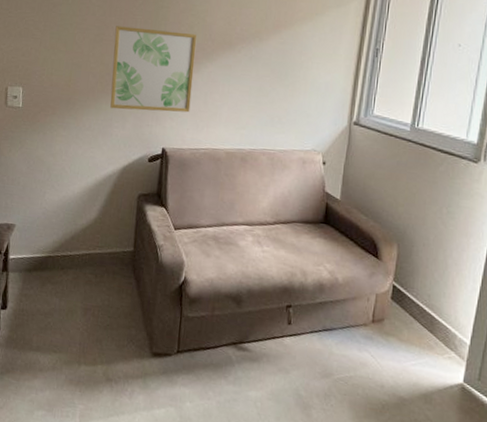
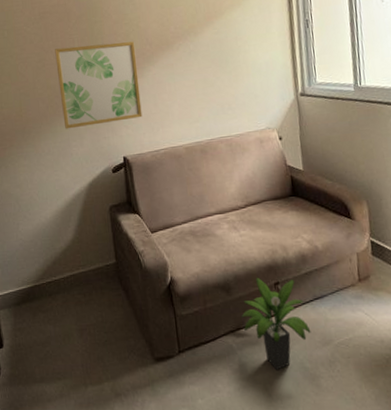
potted plant: none [247,296,313,392] -> present [241,277,311,370]

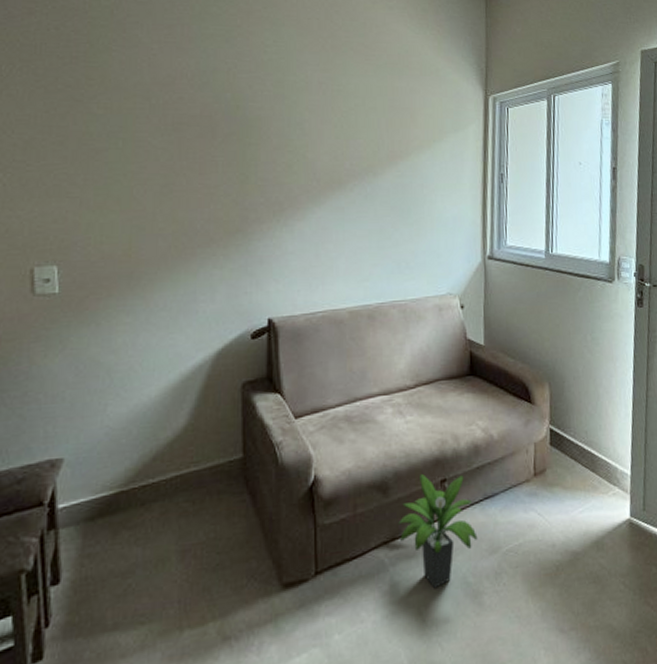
wall art: present [55,41,143,129] -> none [189,172,299,278]

